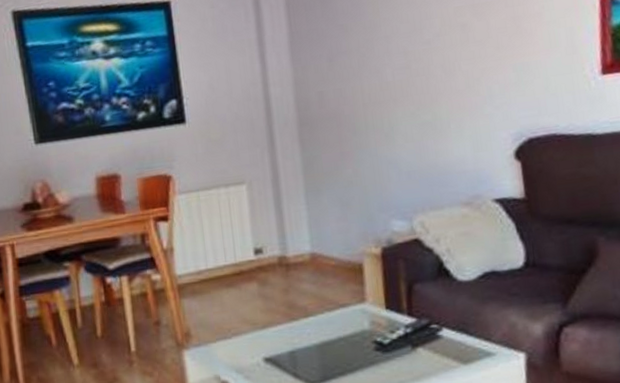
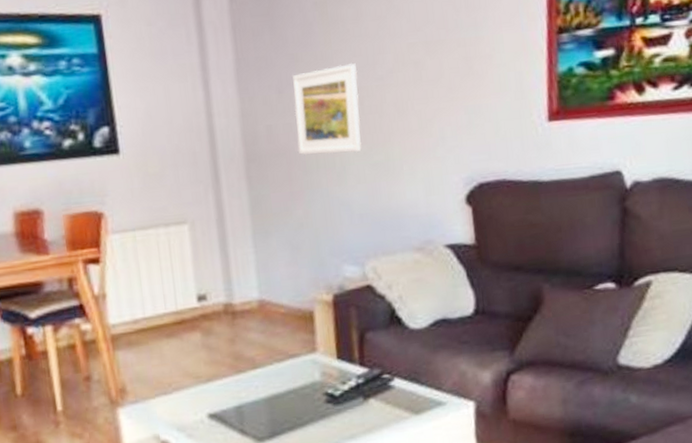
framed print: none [342,29,409,118] -> present [292,62,362,155]

